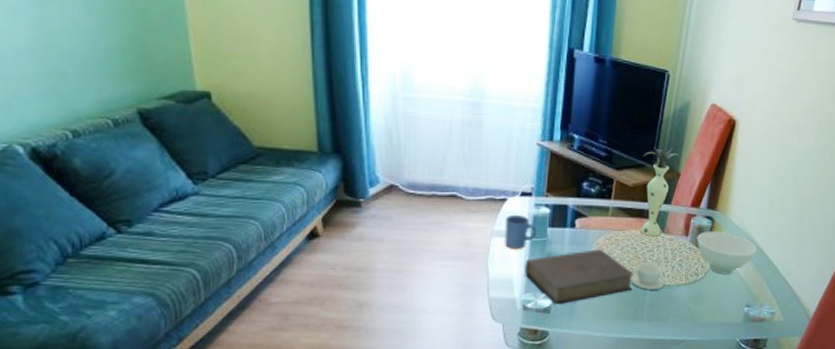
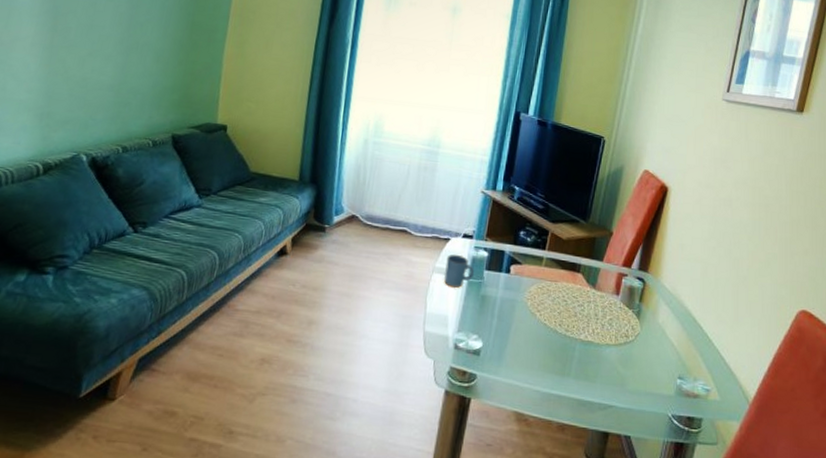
book: present [525,249,635,305] -> none [459,297,564,349]
teacup: present [631,262,665,290] -> none [560,316,595,346]
vase: present [640,147,682,237] -> none [572,205,614,292]
bowl: present [697,231,756,274] -> none [628,292,689,341]

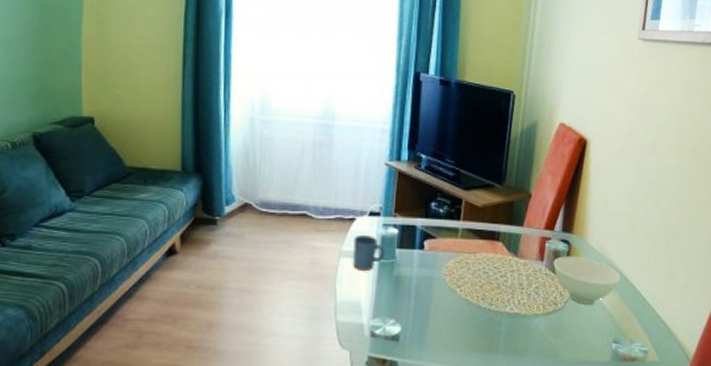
bowl: none [628,292,689,341] -> present [553,256,620,304]

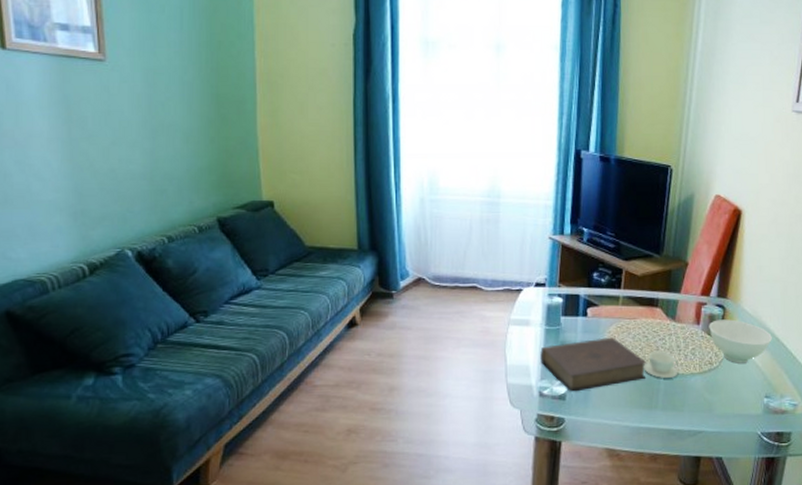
mug: present [352,234,384,271] -> none [520,304,550,337]
book: none [373,273,488,332] -> present [540,337,647,392]
teacup: none [483,288,521,319] -> present [644,350,678,378]

